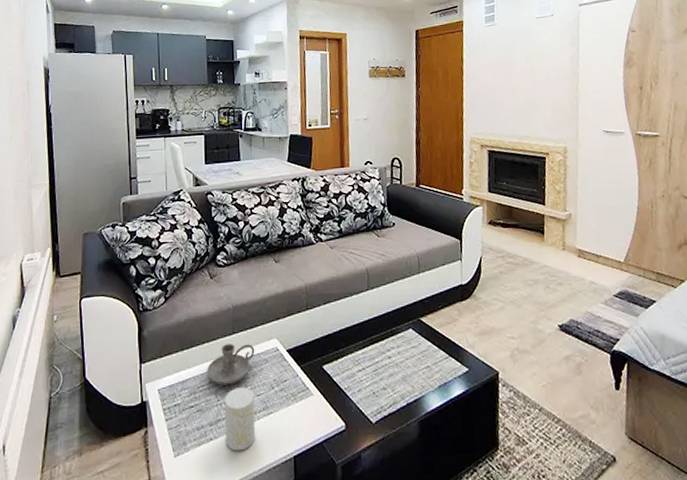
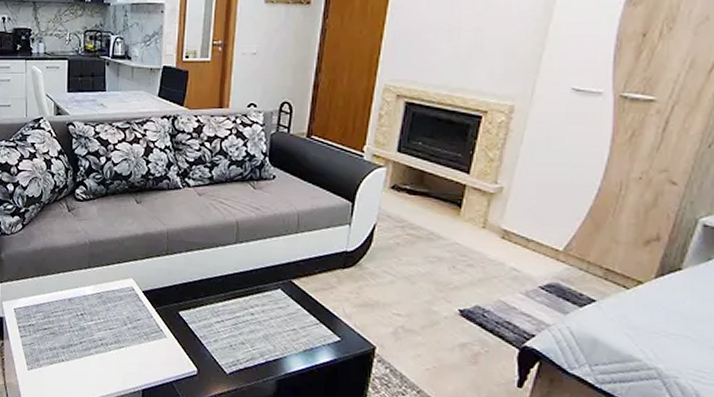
candle holder: present [207,343,255,386] -> none [61,276,110,315]
cup: present [224,387,256,451] -> none [76,318,107,376]

